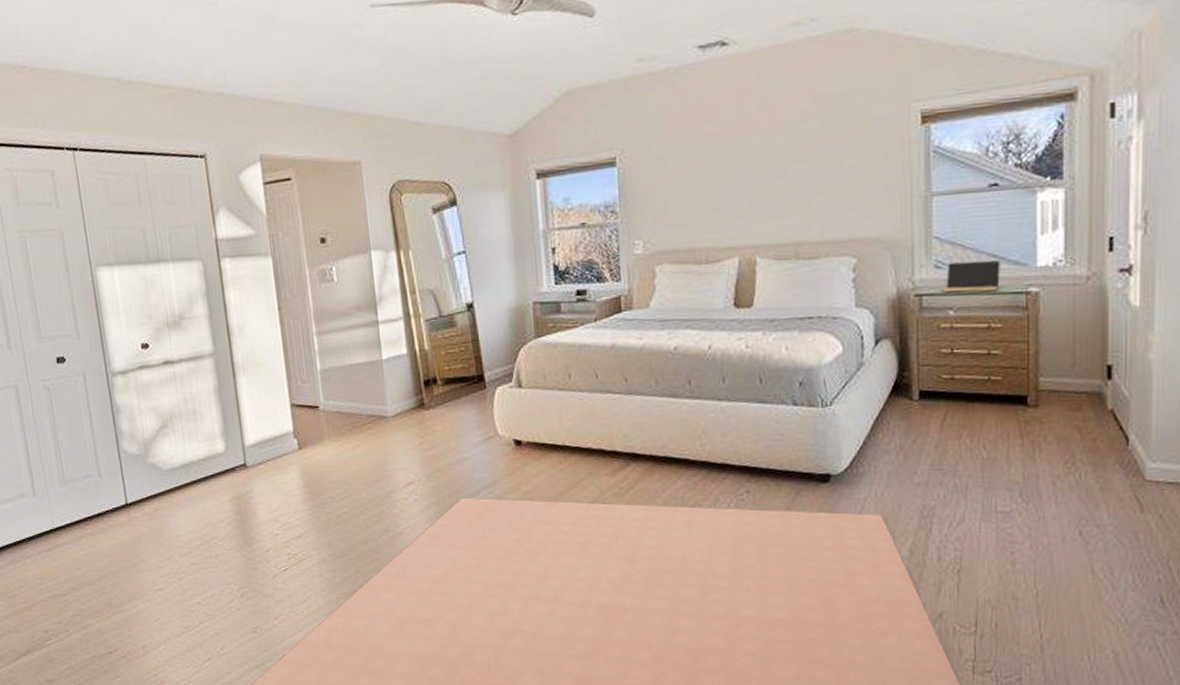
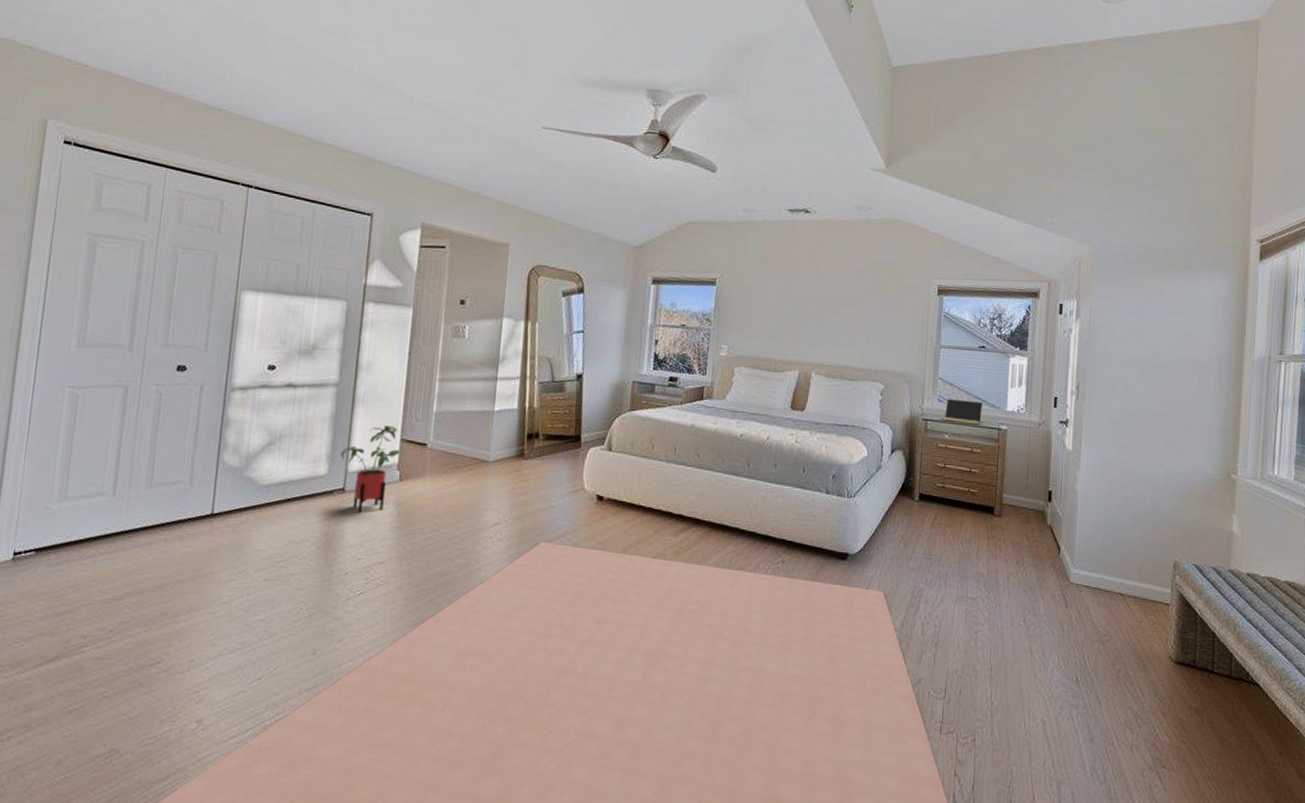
house plant: none [233,391,298,488] -> present [340,425,405,513]

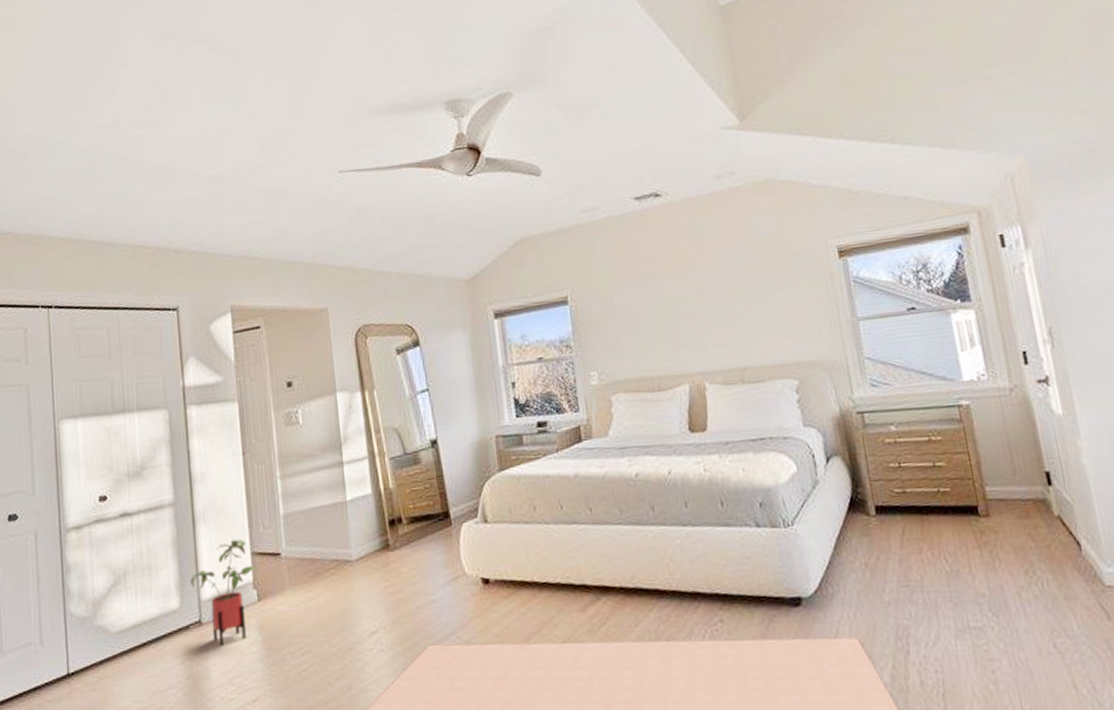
laptop: present [942,399,983,425] -> none [881,377,933,410]

